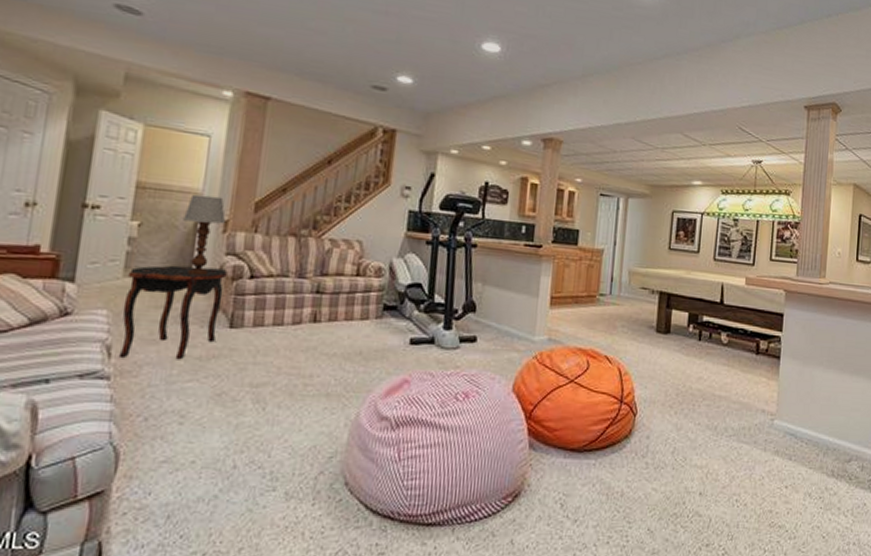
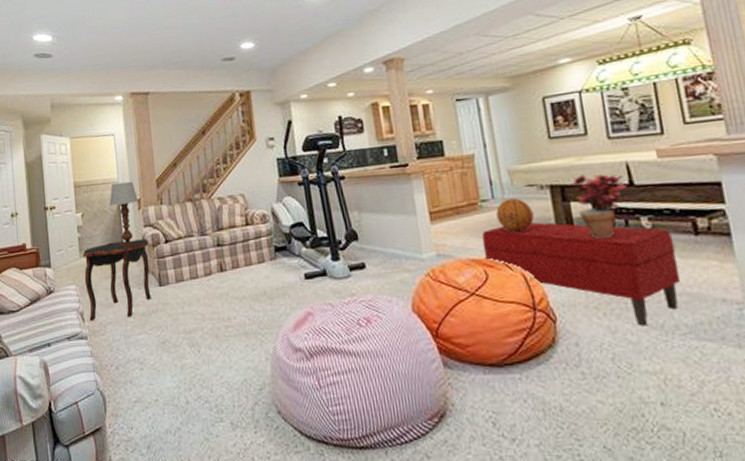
bench: none [590,321,741,425] -> present [481,222,681,325]
basketball: none [609,297,641,329] -> present [496,198,534,232]
potted plant: none [674,287,719,346] -> present [567,174,629,239]

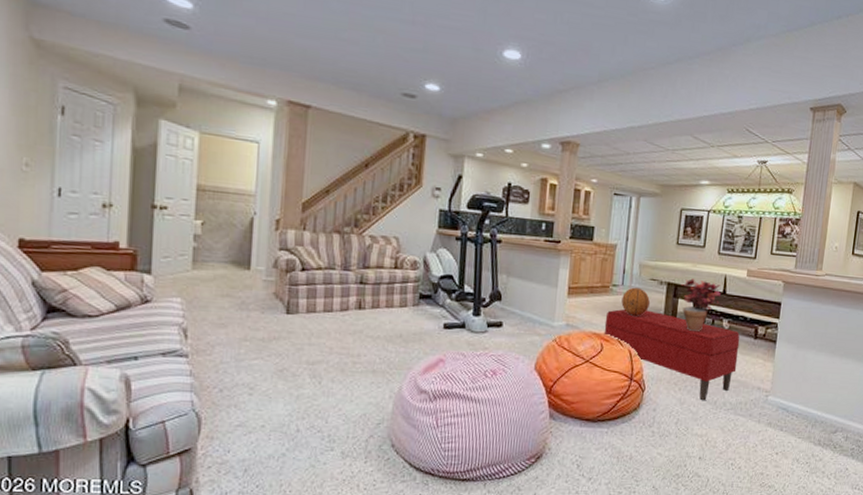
side table: present [82,239,151,322] -> none [194,259,282,341]
table lamp: present [109,181,138,248] -> none [240,195,277,269]

